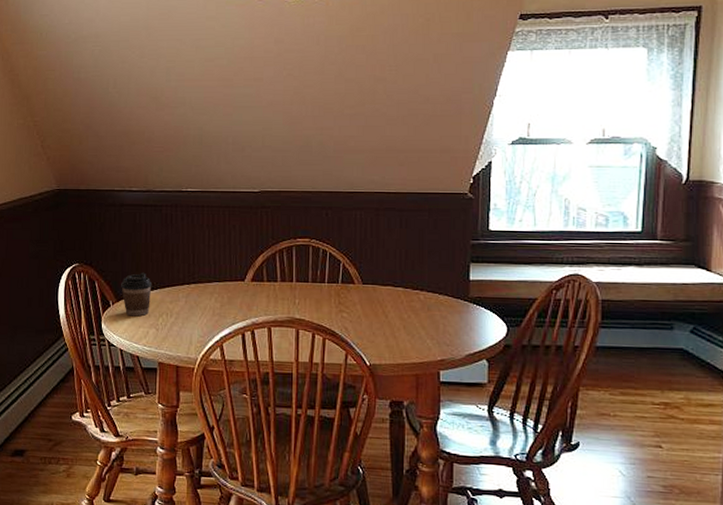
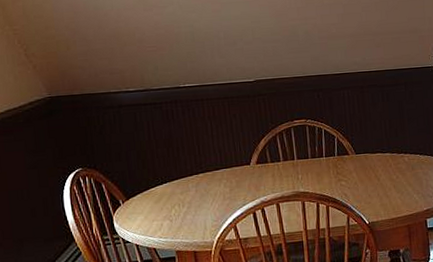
coffee cup: present [121,272,152,317] -> none [129,168,161,212]

